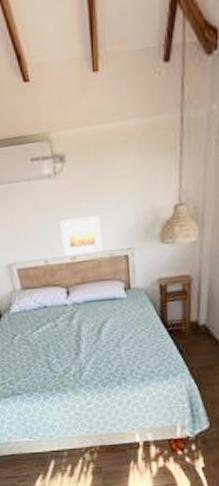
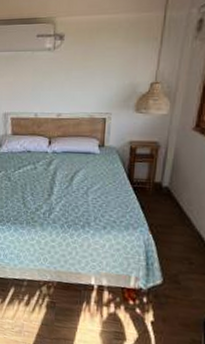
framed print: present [60,215,103,256] -> none [51,84,86,113]

